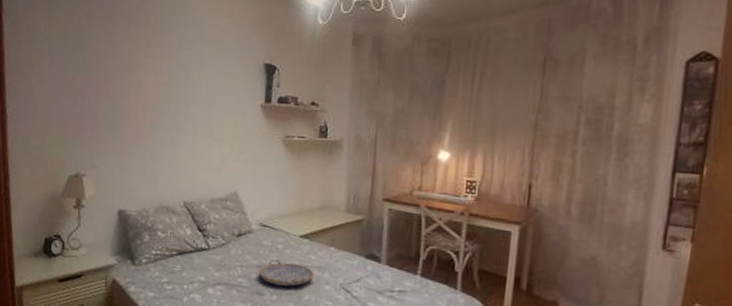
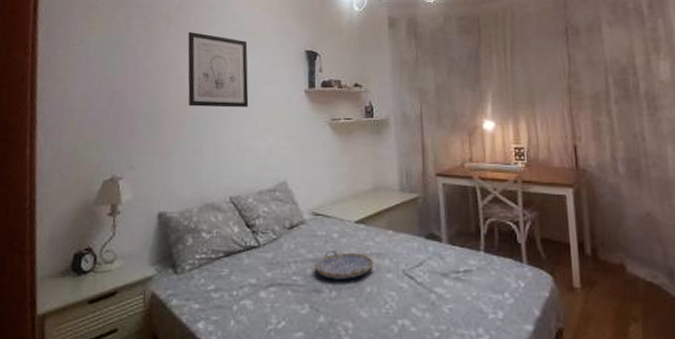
wall art: none [146,36,207,118] -> present [188,32,249,108]

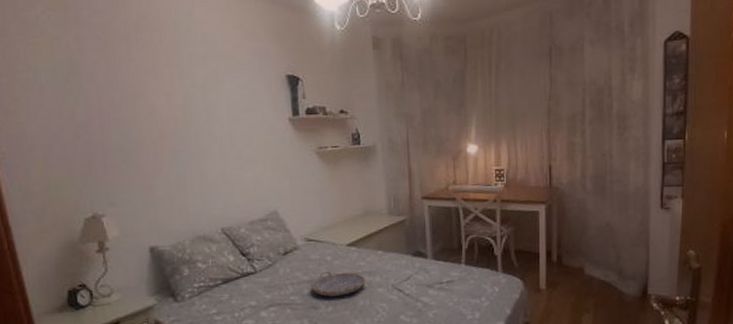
wall art: present [188,32,249,108] -> none [153,55,231,139]

